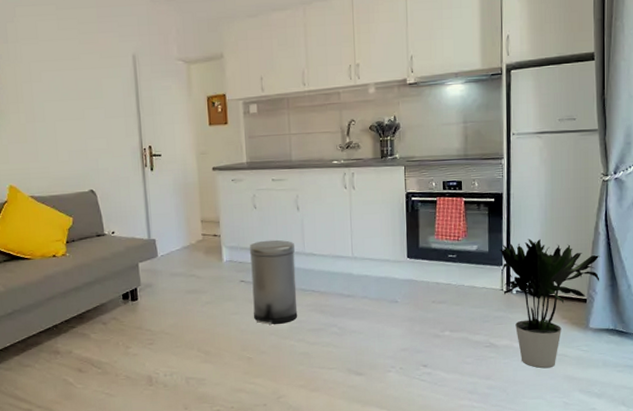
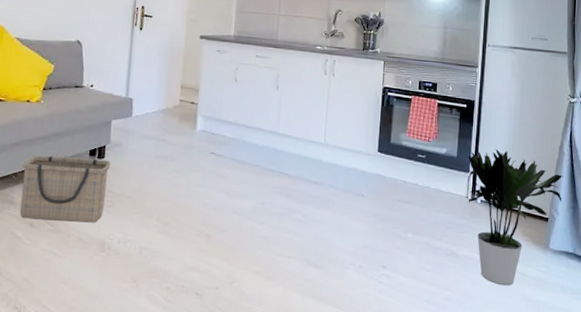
basket: none [60,301,146,365] -> present [19,155,111,222]
pedal bin: present [249,239,298,325] -> none [219,115,269,203]

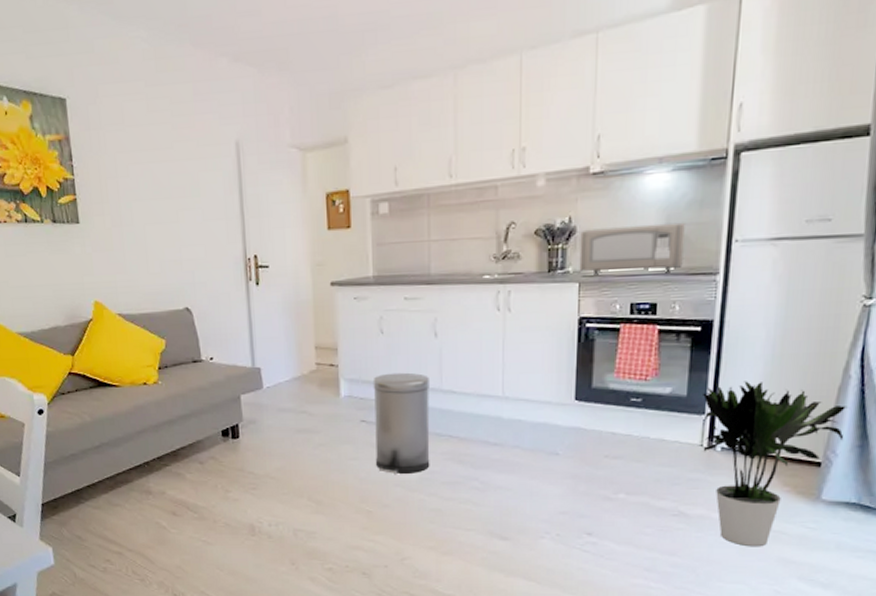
basket: present [19,155,111,222] -> none [152,440,248,508]
pedal bin: none [219,115,269,203] -> present [373,372,430,474]
microwave: none [384,23,456,61] -> present [579,223,685,274]

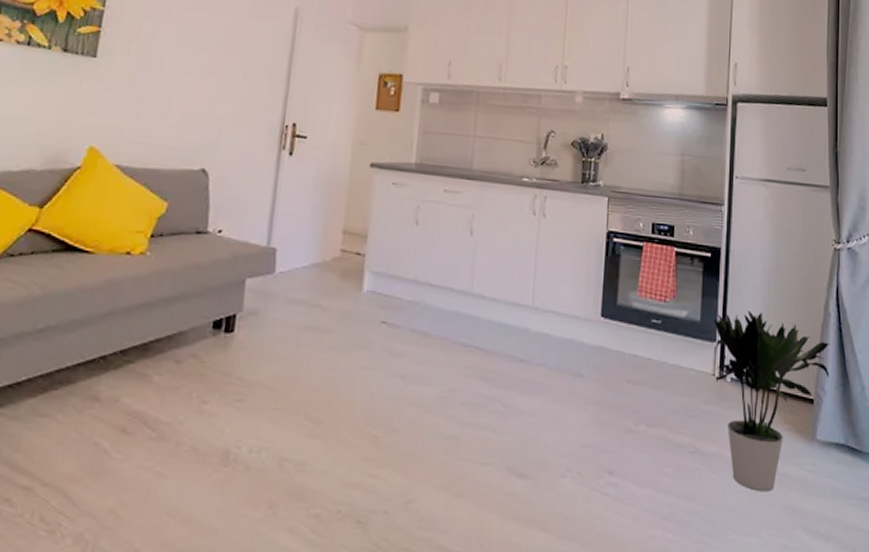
pedal bin: present [373,372,430,474] -> none [391,269,460,390]
microwave: present [579,223,685,274] -> none [609,148,696,197]

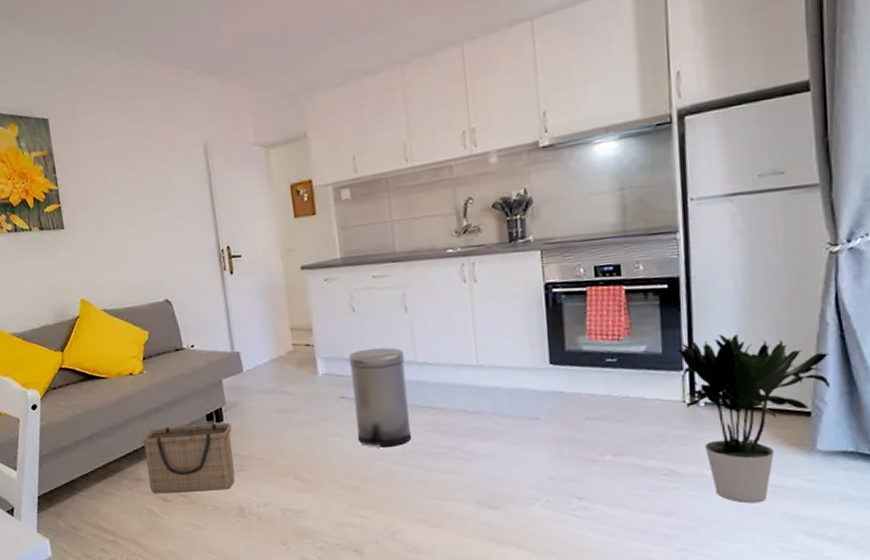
basket: none [107,329,243,424] -> present [140,422,235,493]
pedal bin: none [391,269,460,390] -> present [348,347,412,448]

